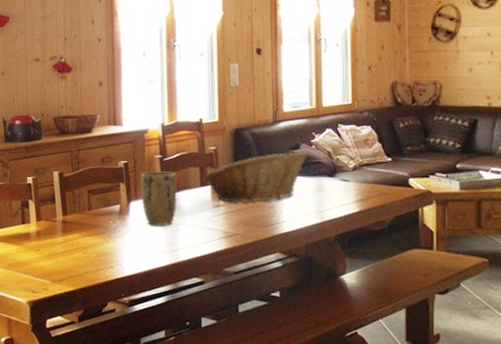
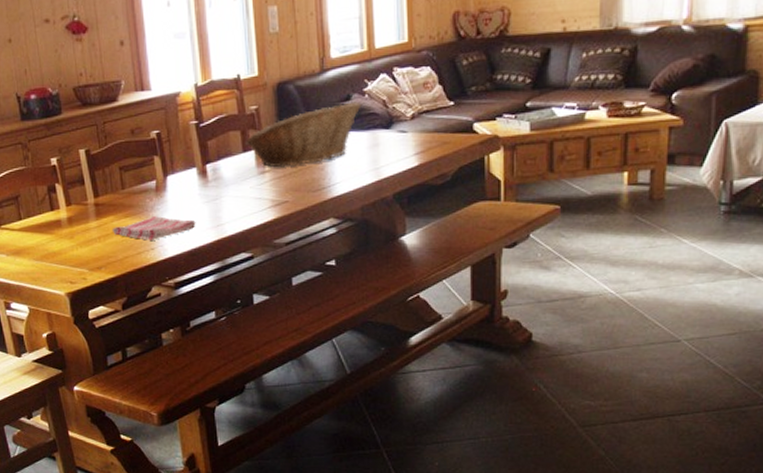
dish towel: none [77,237,153,259] -> present [113,216,196,241]
plant pot: present [140,171,177,226] -> none [176,138,218,201]

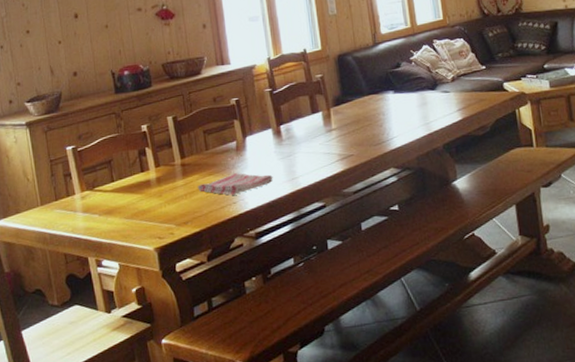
fruit basket: present [245,101,361,168] -> none [313,68,410,127]

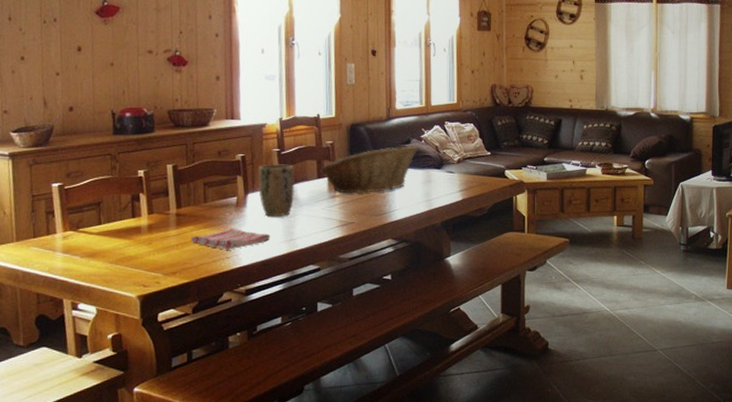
plant pot: none [253,103,291,158] -> present [258,164,295,217]
fruit basket: none [313,68,410,127] -> present [320,145,419,194]

